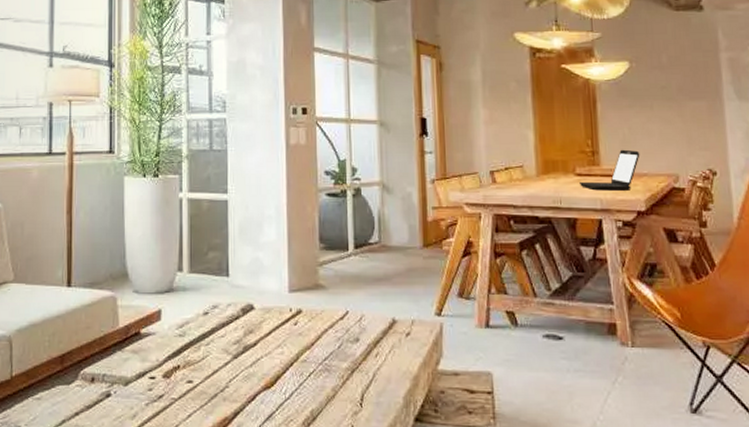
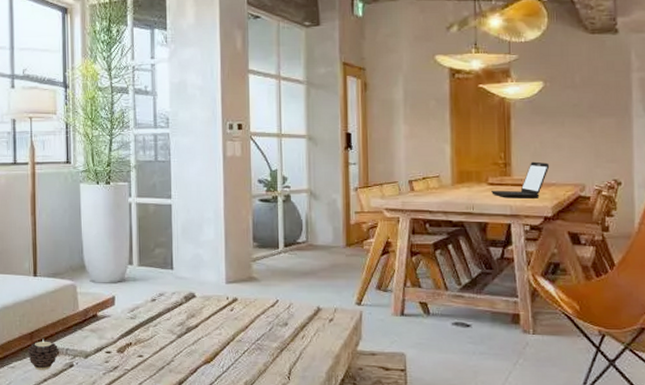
candle: none [57,364,94,401] -> present [27,339,59,370]

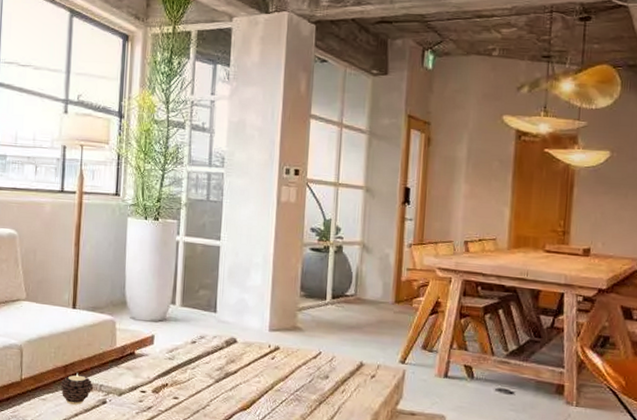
laptop: present [491,161,550,198] -> none [547,231,609,270]

